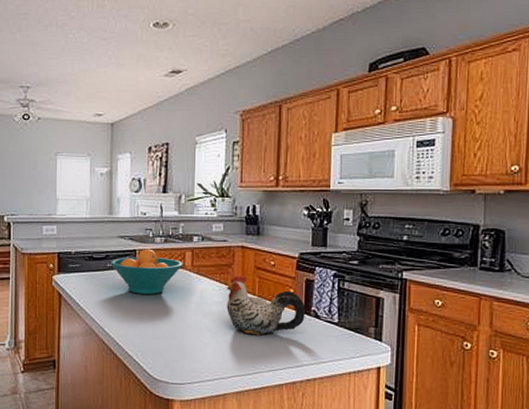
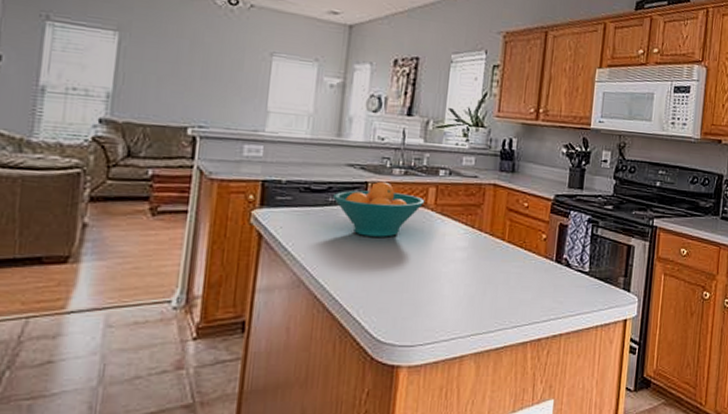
chicken figurine: present [226,276,305,336] -> none [471,218,557,287]

